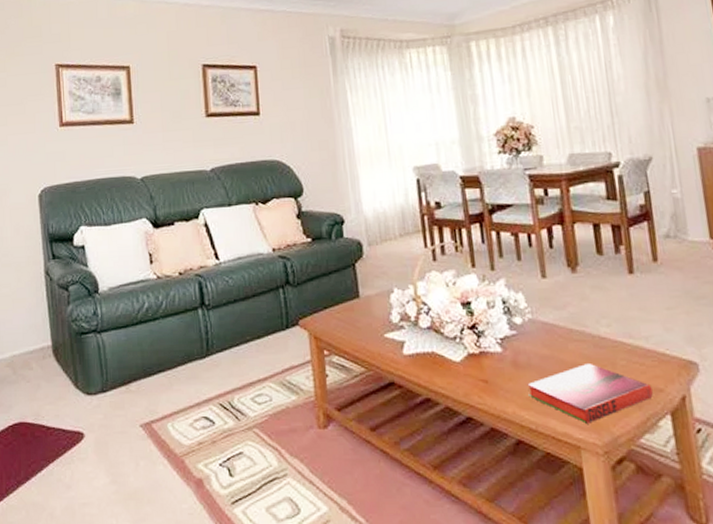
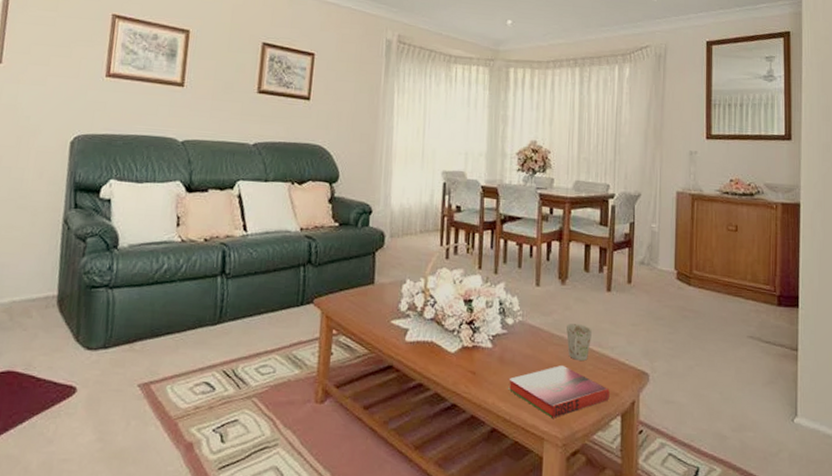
mug: none [586,315,619,356] -> present [566,324,592,361]

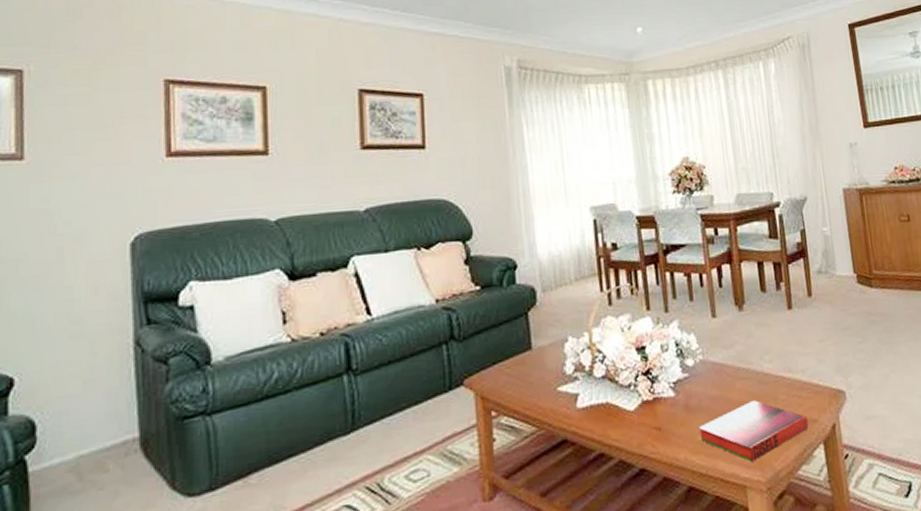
mug: present [566,324,592,361] -> none [752,351,780,392]

